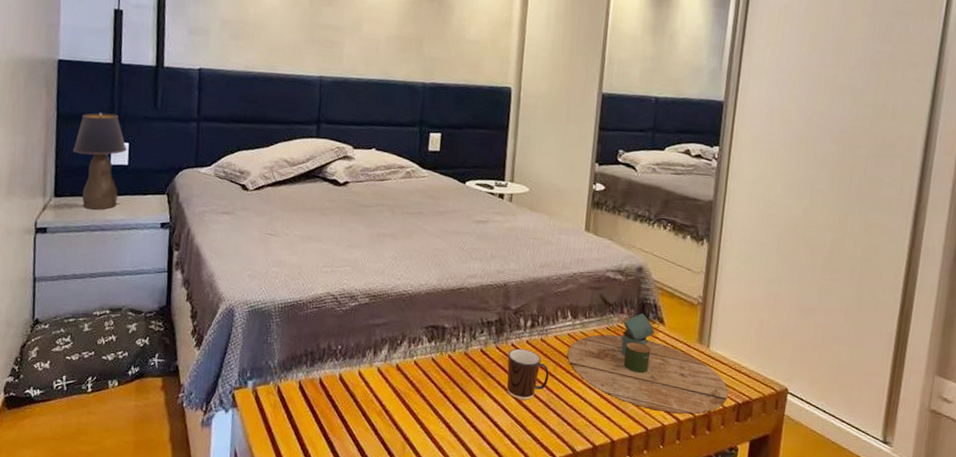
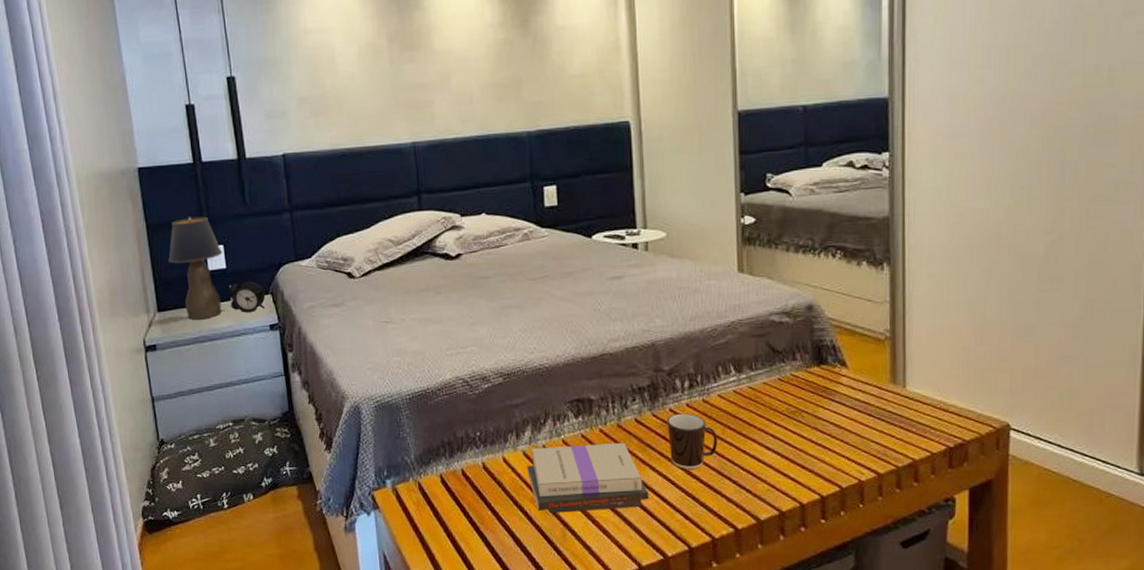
alarm clock: none [127,180,161,209] -> present [229,281,265,312]
books: none [378,366,484,430] -> present [527,442,649,513]
decorative tray: present [567,313,728,414] -> none [736,357,935,466]

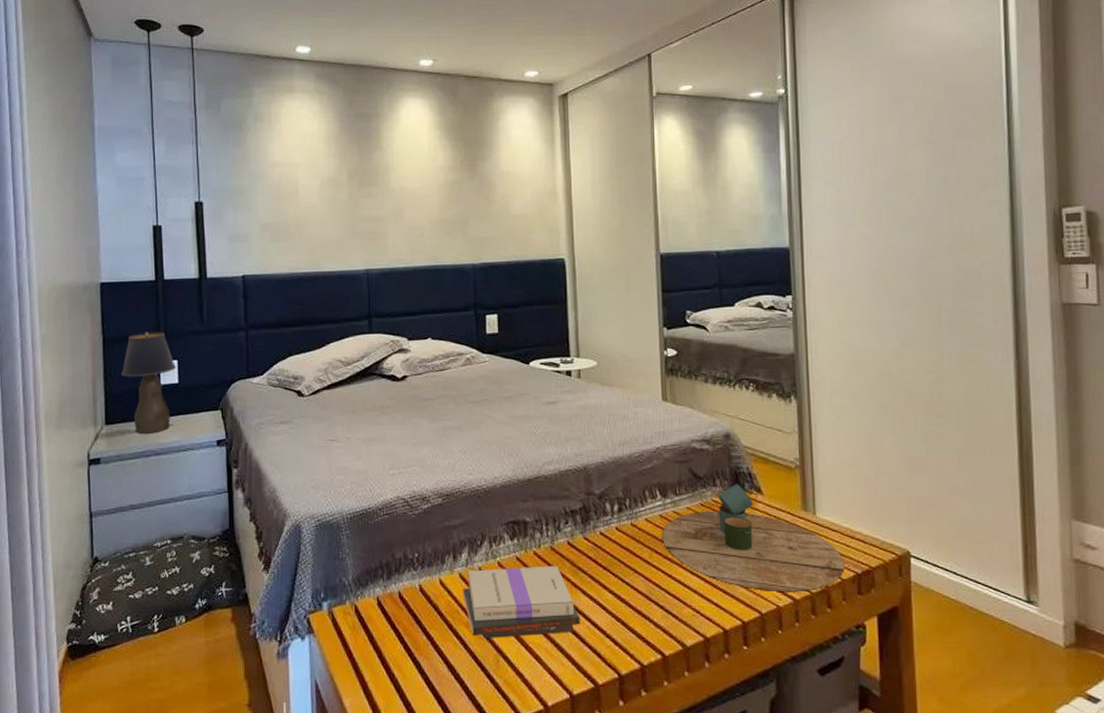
alarm clock: present [229,281,265,312] -> none [180,396,214,427]
mug: present [667,413,718,469] -> none [597,536,646,593]
decorative tray: none [736,357,935,466] -> present [662,484,844,591]

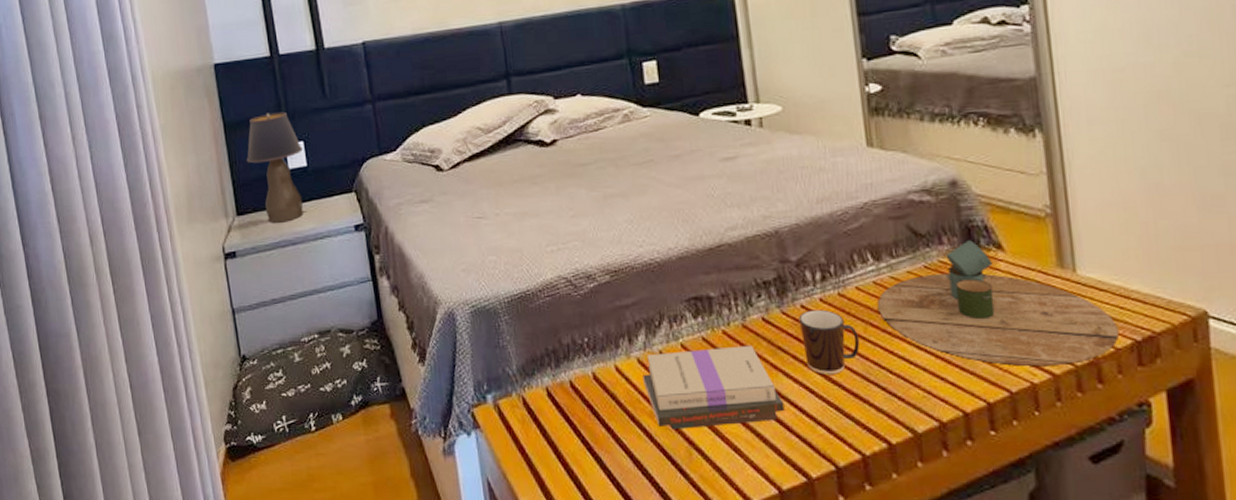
mug: none [597,536,646,593] -> present [798,309,860,375]

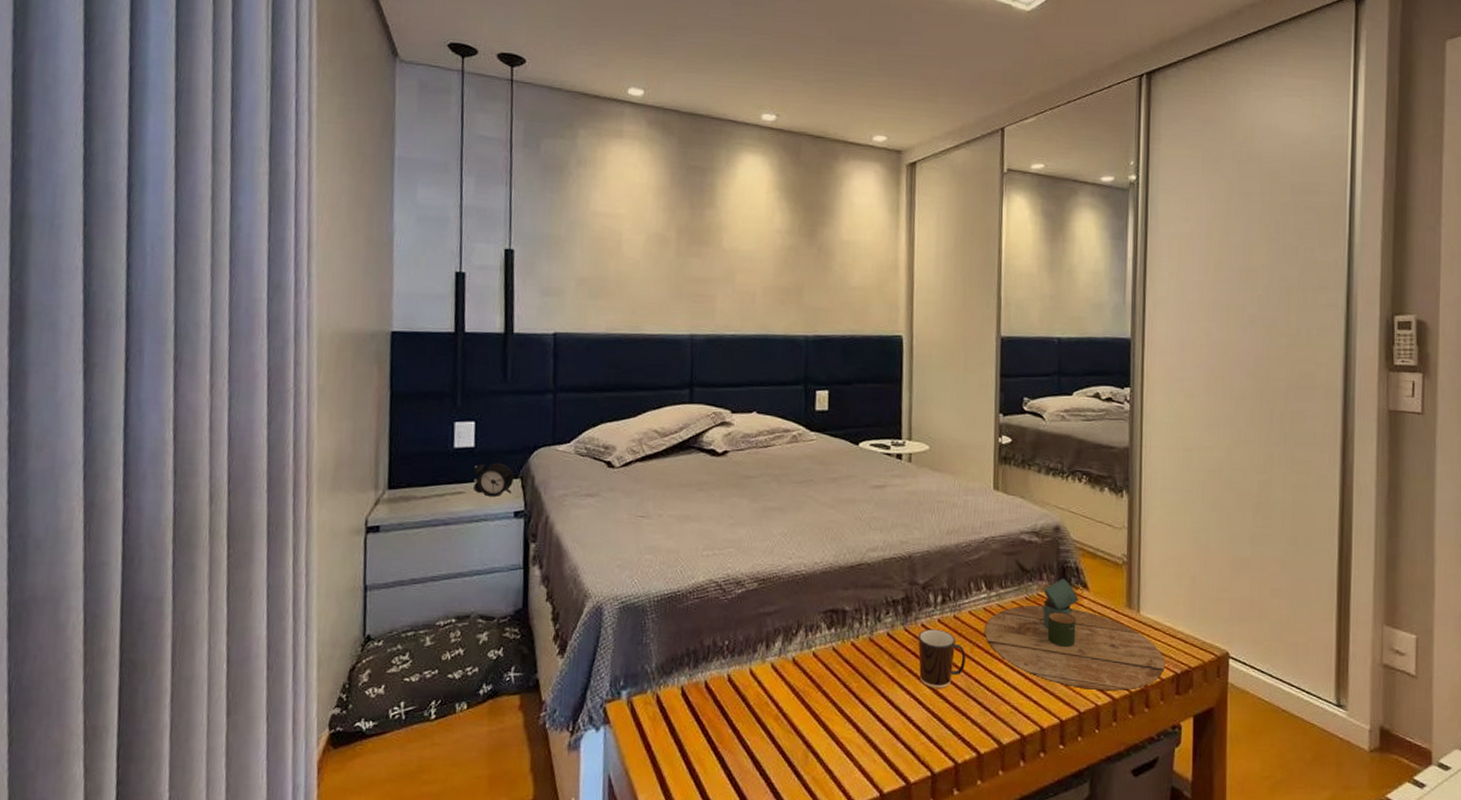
table lamp: present [247,111,304,223] -> none [410,388,474,501]
alarm clock: none [311,179,349,213] -> present [473,462,513,496]
books: present [643,345,785,429] -> none [774,657,896,733]

